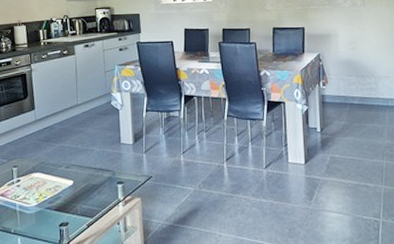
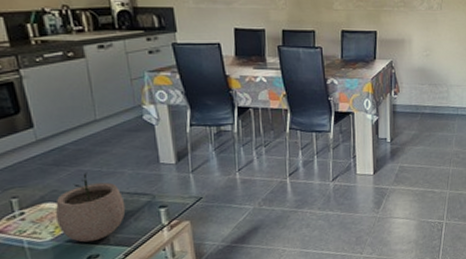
plant pot: none [41,148,92,211] -> present [56,172,126,243]

